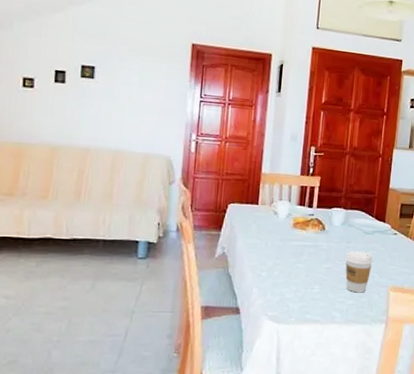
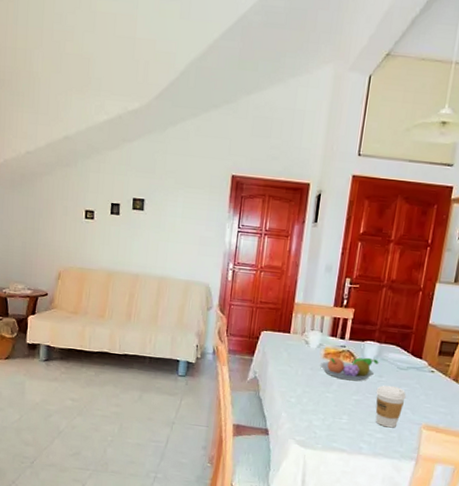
fruit bowl: none [290,224,346,249] -> present [320,357,379,381]

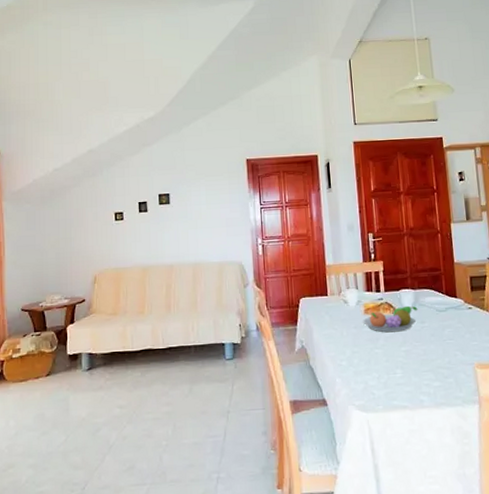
coffee cup: present [375,385,406,428] -> none [423,329,452,374]

